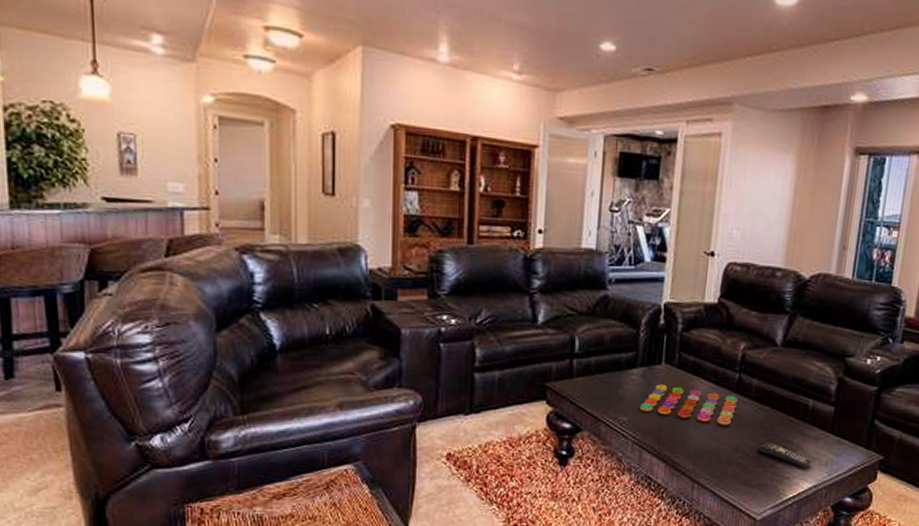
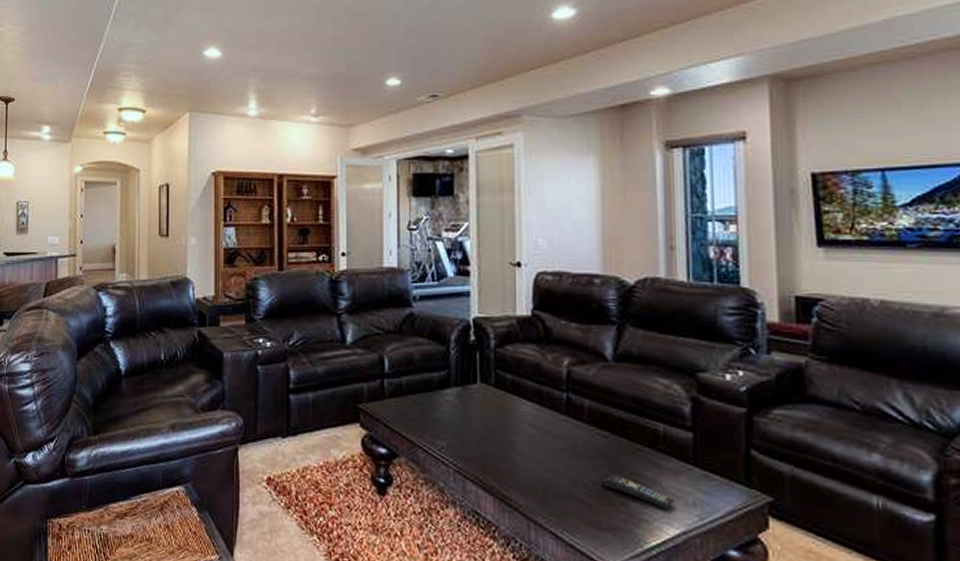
board game: present [639,384,738,425] -> none [457,405,569,453]

